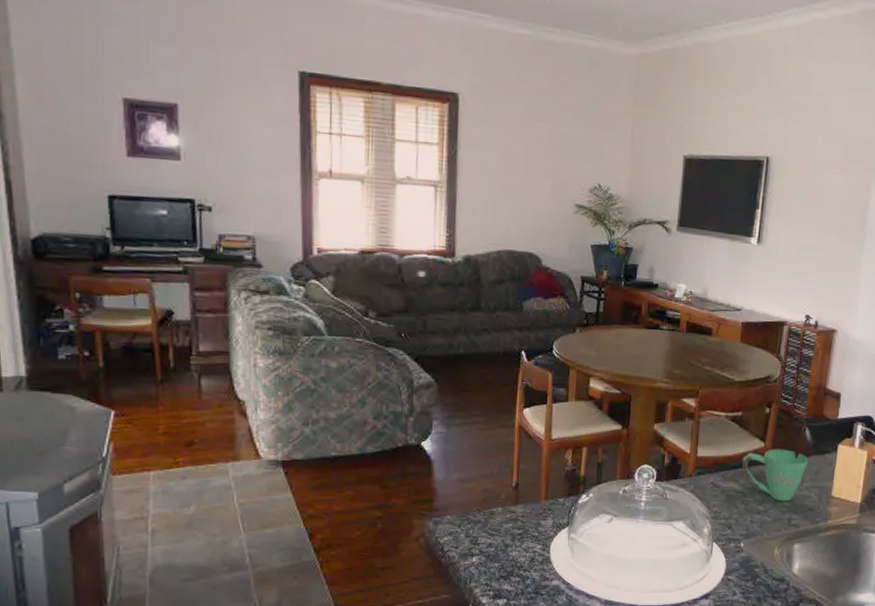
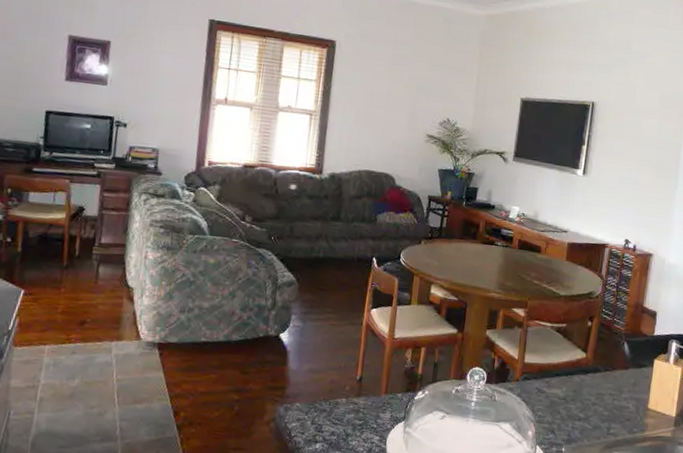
mug: present [742,449,808,502] -> none [565,359,626,411]

